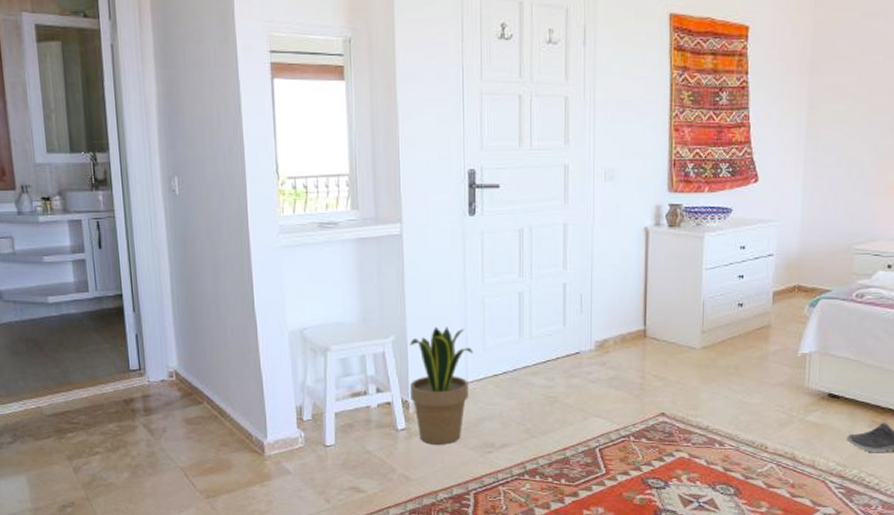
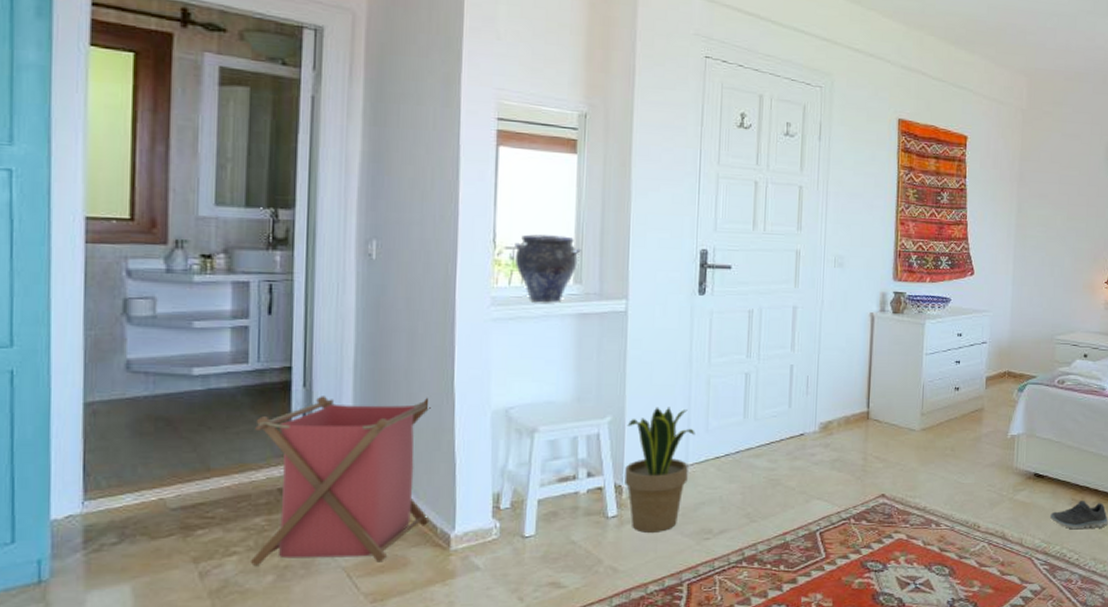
laundry basket: none [100,319,246,465] -> present [249,396,430,565]
vase: none [295,163,356,229] -> present [514,234,581,303]

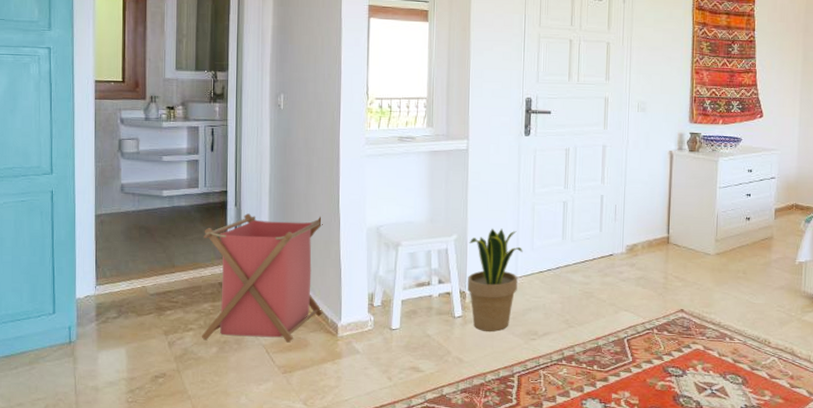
vase: present [514,234,581,303] -> none [382,87,432,143]

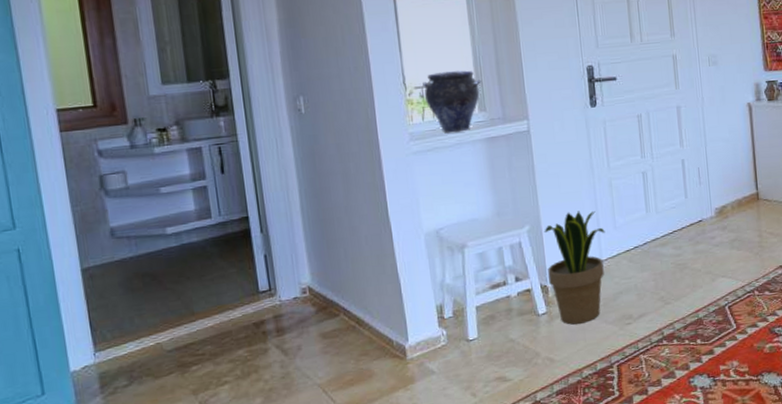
laundry basket: present [201,213,323,343] -> none [226,230,386,391]
vase: none [382,87,432,143] -> present [422,70,481,133]

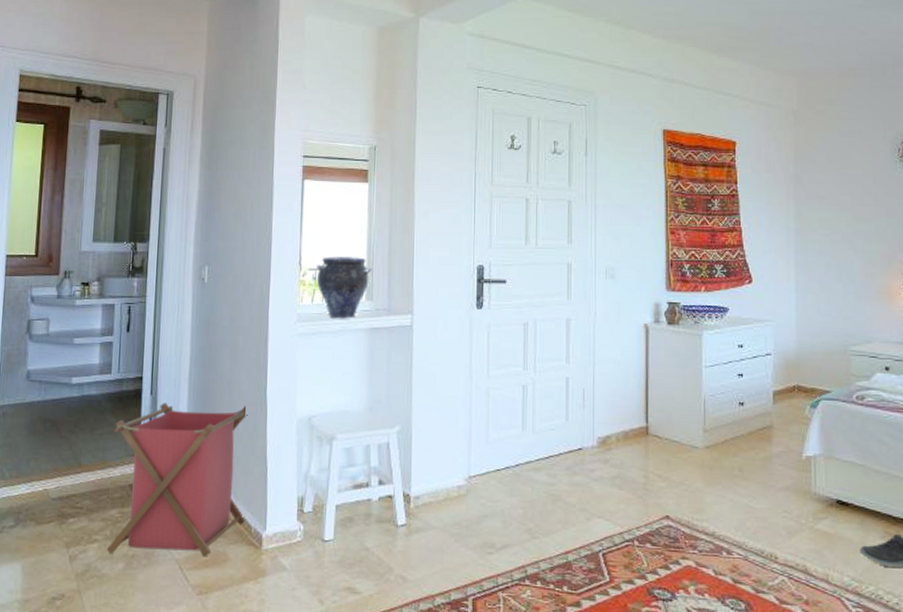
laundry basket: none [226,230,386,391] -> present [106,403,247,557]
potted plant: present [544,211,605,325] -> none [412,418,477,544]

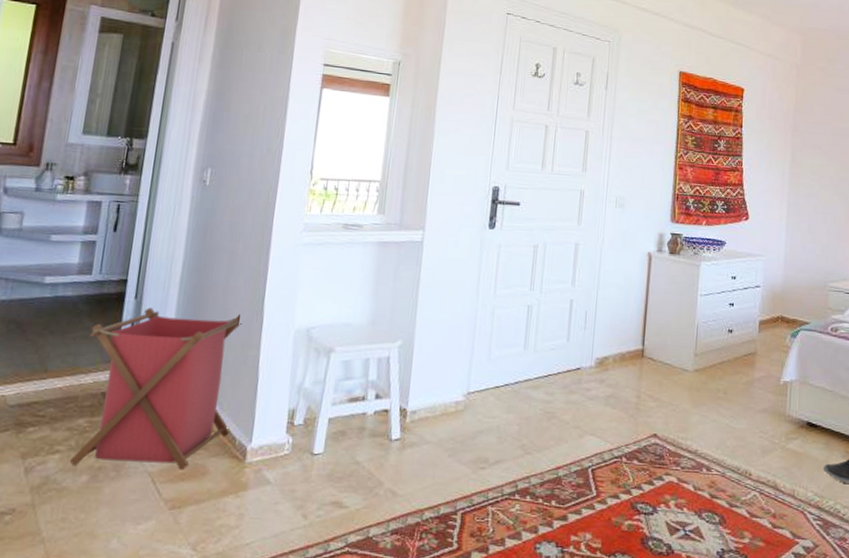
vase: present [316,256,372,319] -> none [327,167,386,231]

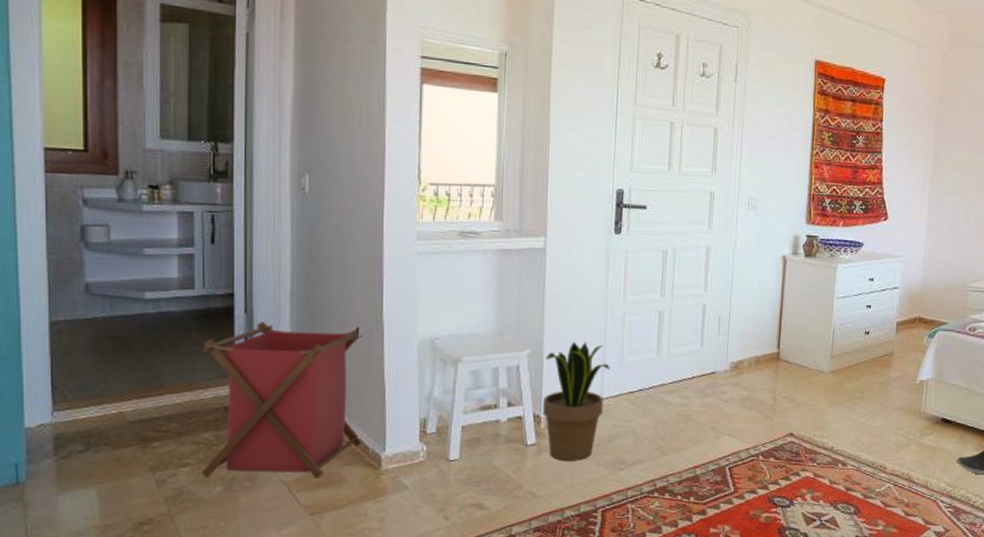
potted plant: none [409,334,478,458] -> present [543,341,610,461]

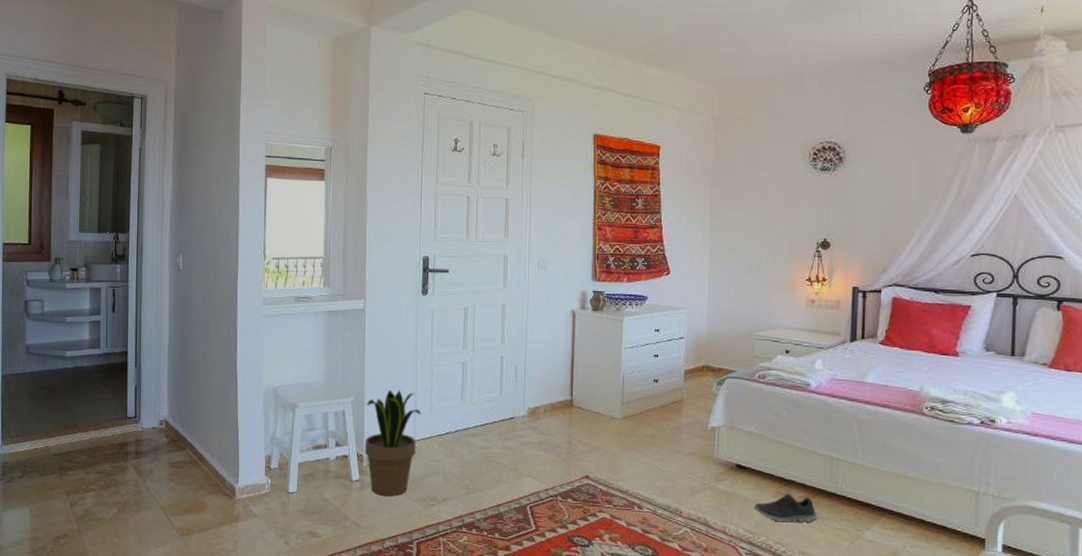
laundry basket: present [200,321,362,479] -> none [101,374,221,505]

